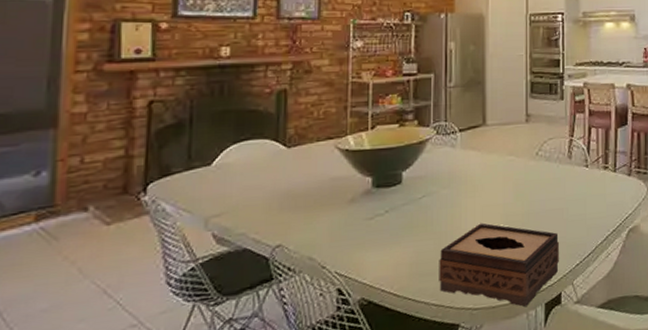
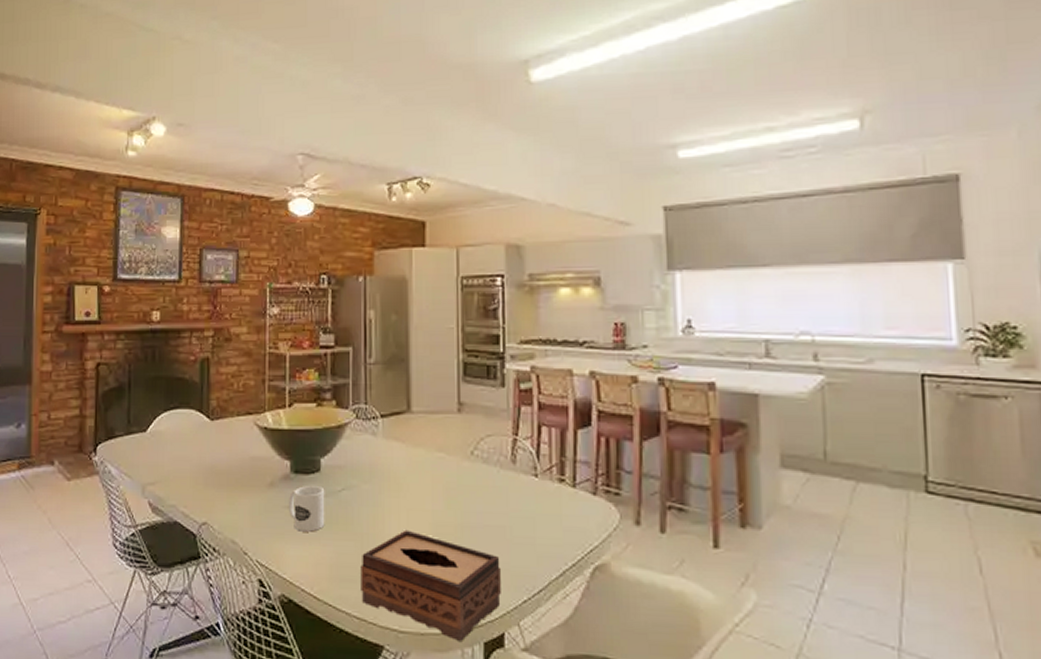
mug: none [370,196,406,239] -> present [289,486,325,532]

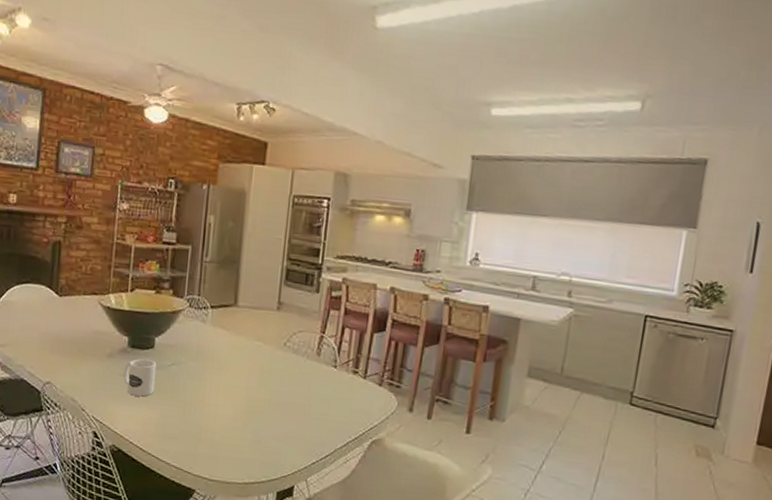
tissue box: present [360,529,501,643] -> none [180,401,298,491]

